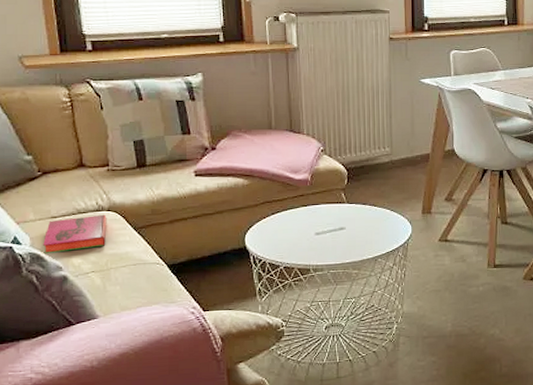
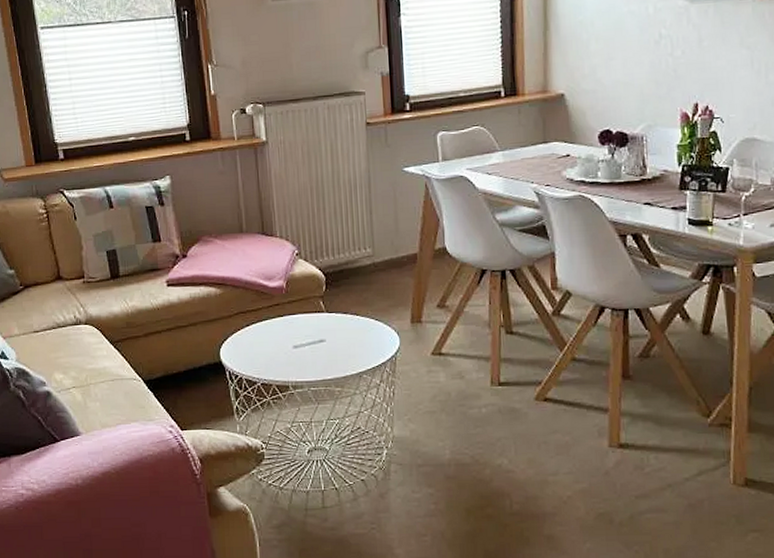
hardback book: present [43,214,107,254] -> none [27,328,85,369]

